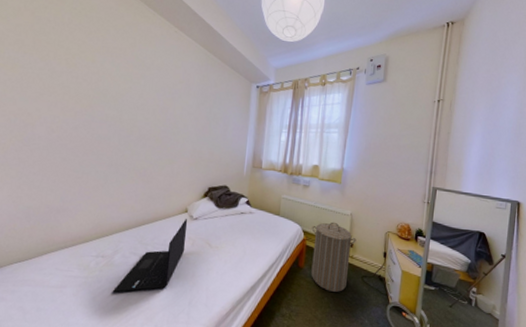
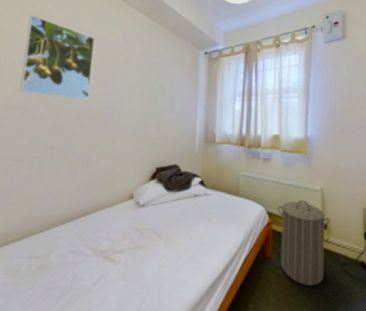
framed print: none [87,39,156,124] -> present [20,15,95,101]
laptop: present [112,219,188,293] -> none [46,206,134,302]

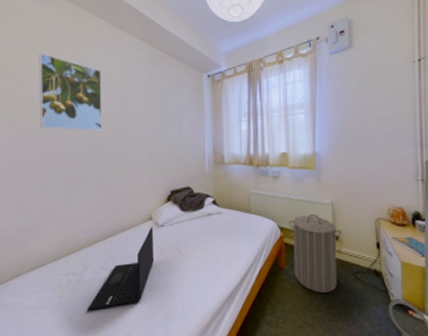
laptop: none [46,206,134,302] -> present [86,227,155,311]

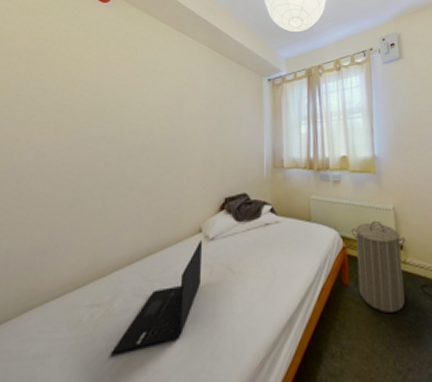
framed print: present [39,53,103,132] -> none [83,53,159,134]

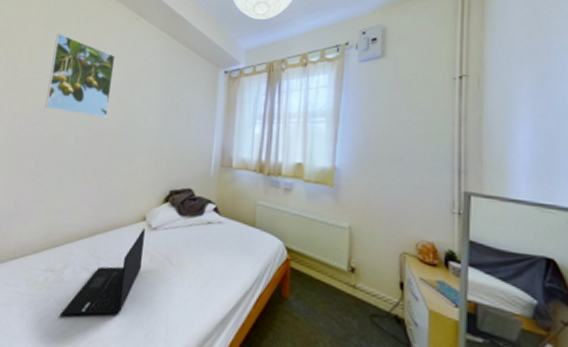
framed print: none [83,53,159,134] -> present [45,33,116,119]
laundry hamper: present [350,220,406,313] -> none [297,236,359,336]

